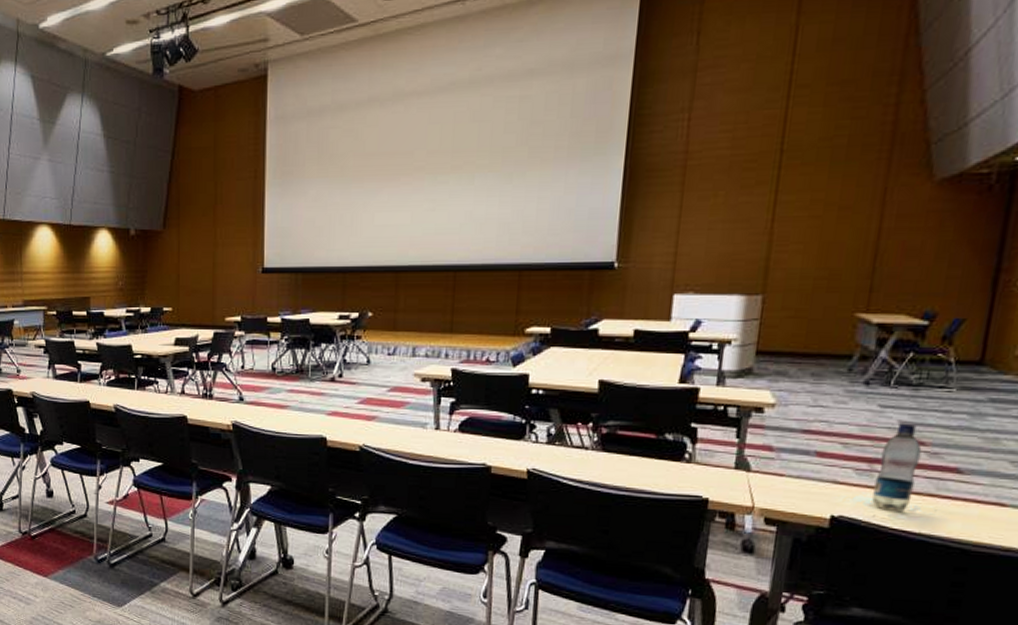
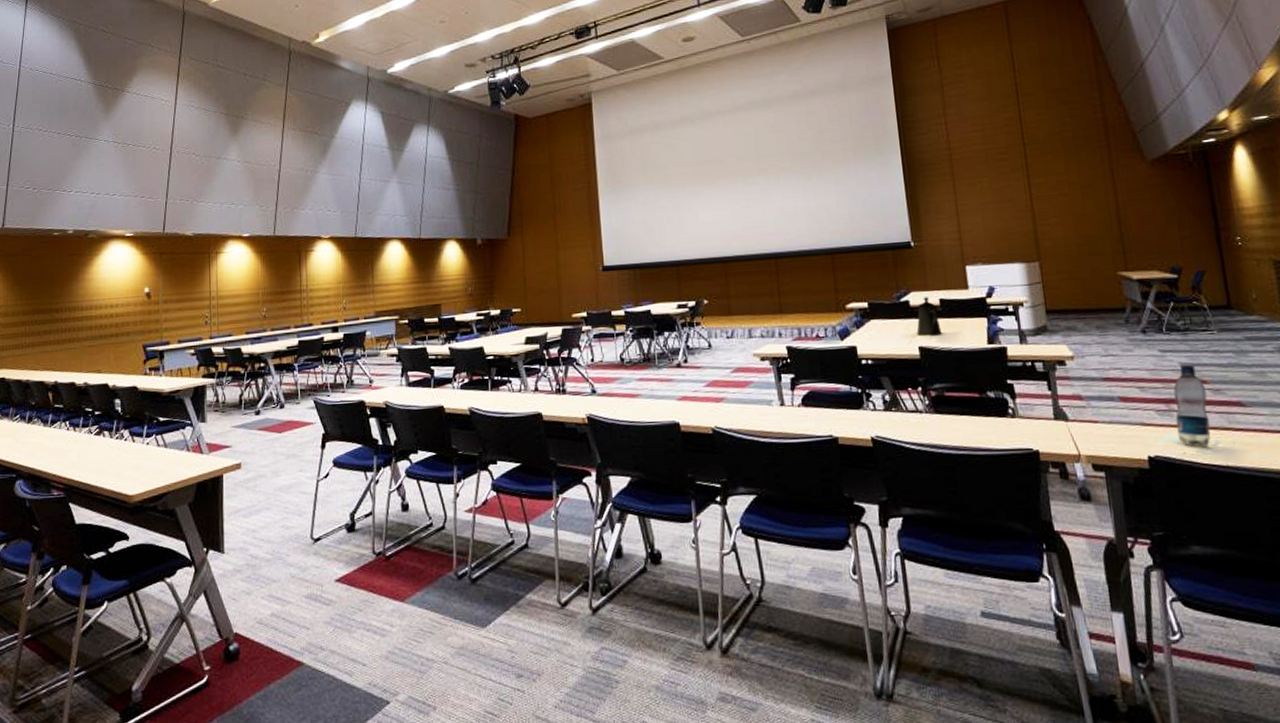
coffee pot: none [600,326,629,370] -> present [916,297,942,336]

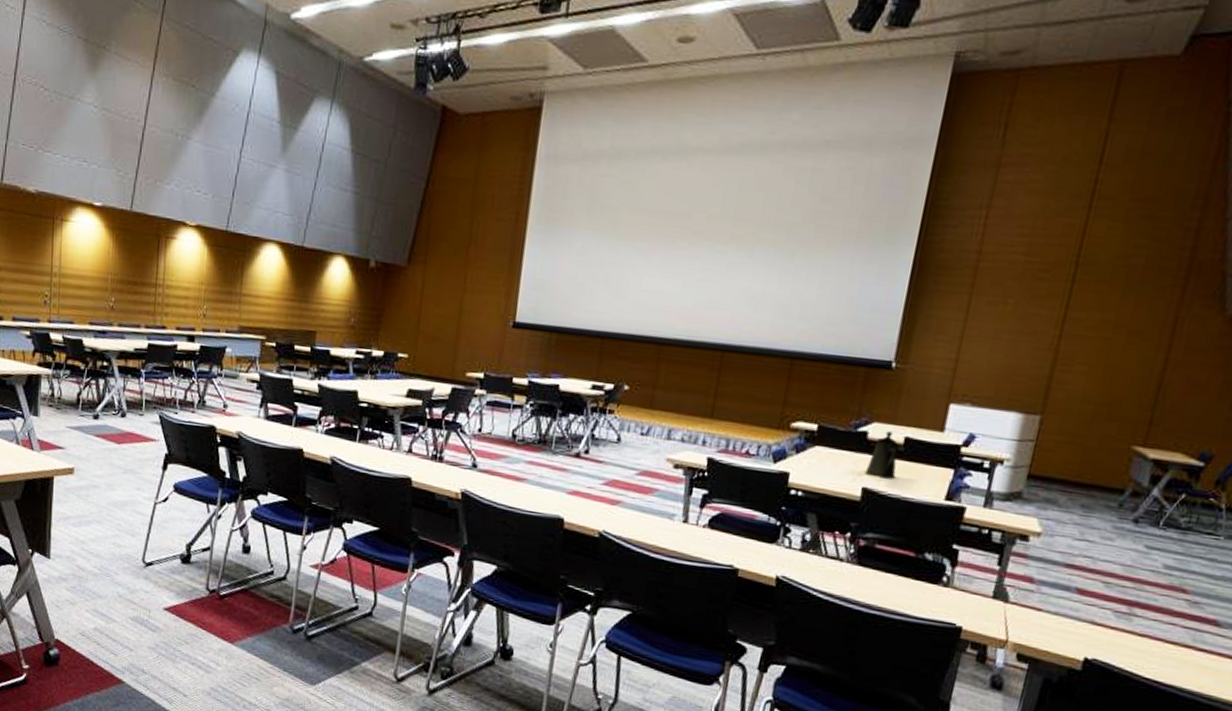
bottle: present [1173,364,1211,448] -> none [1126,567,1183,662]

